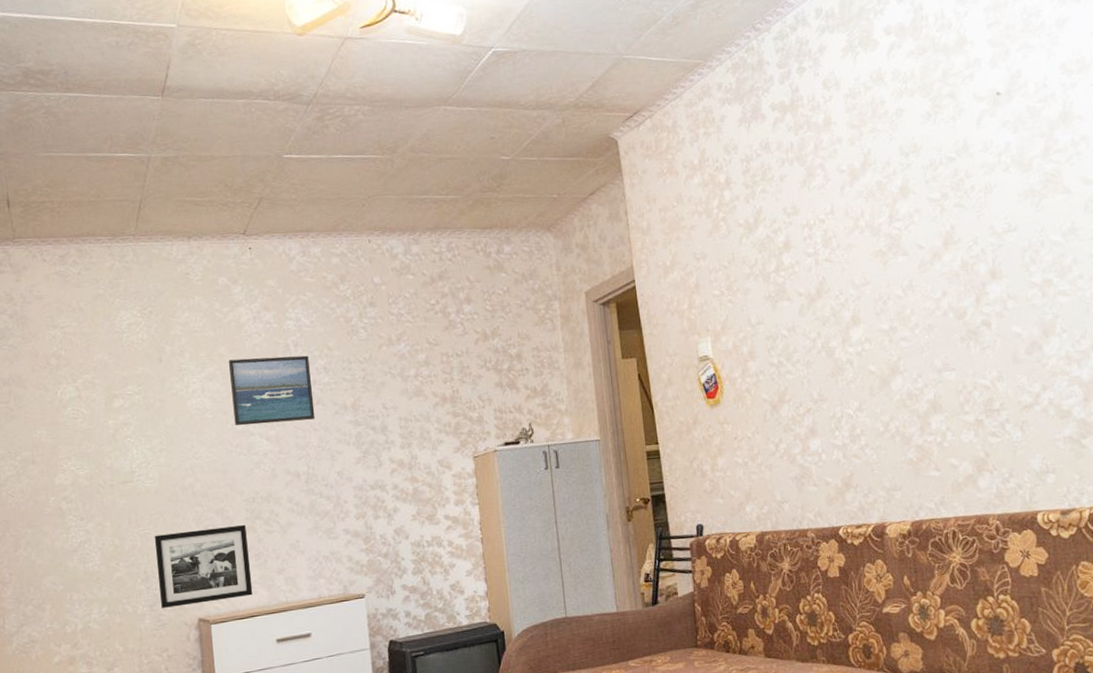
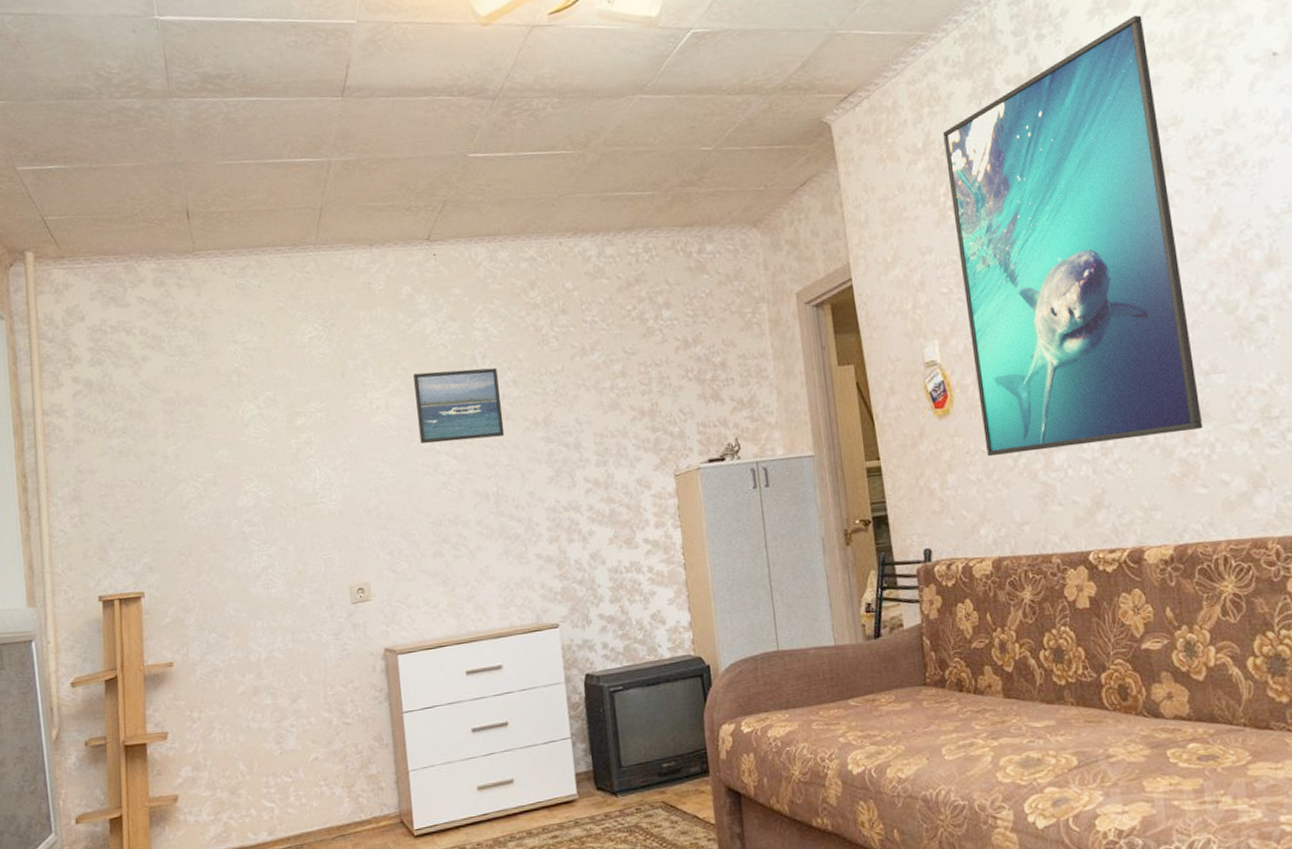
picture frame: present [154,524,253,608] -> none [338,548,441,637]
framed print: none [717,54,937,442] -> present [943,15,1203,457]

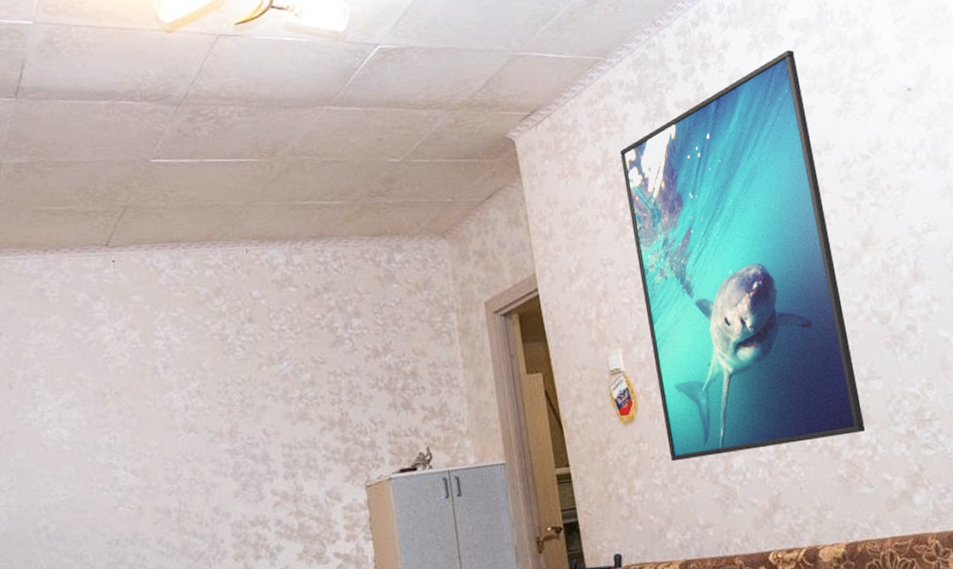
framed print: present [412,367,505,444] -> none [88,377,188,459]

